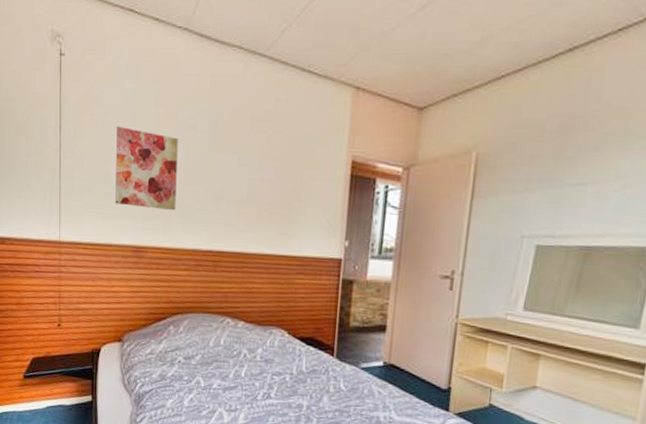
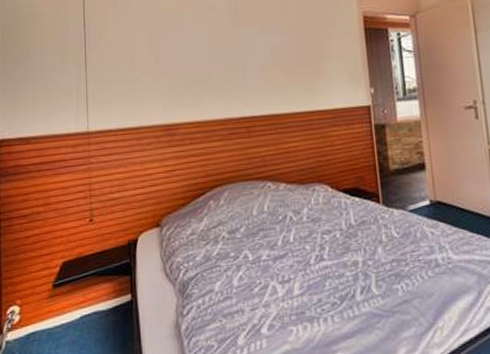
wall art: present [115,125,178,211] -> none [140,14,204,87]

